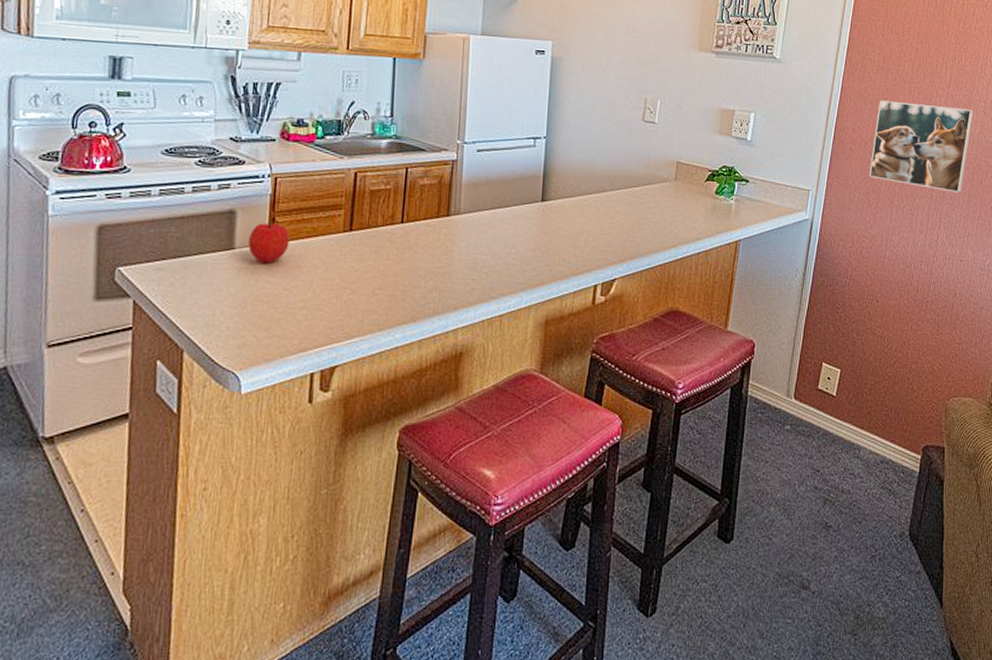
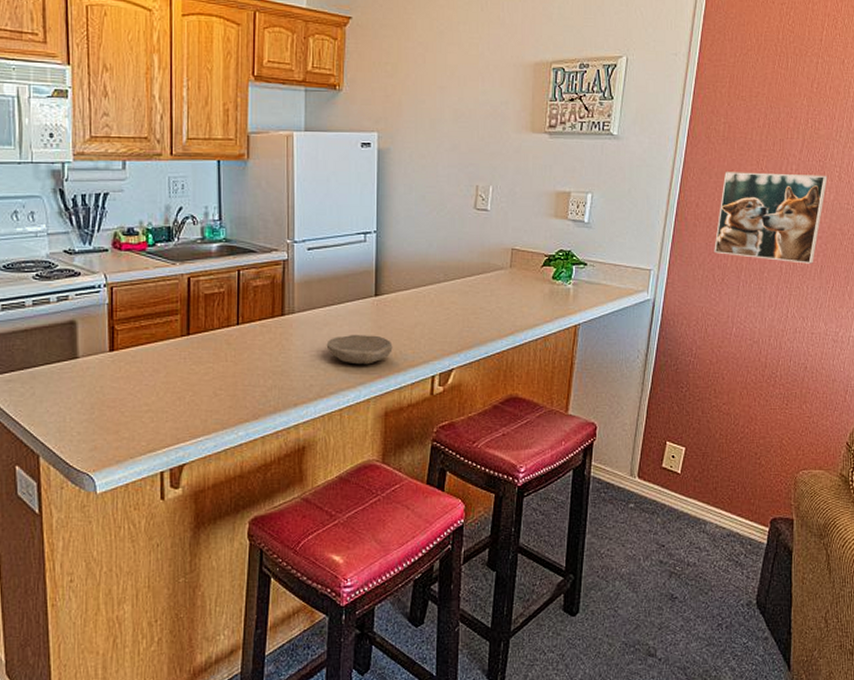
fruit: present [248,221,290,263] -> none [91,329,130,370]
bowl: none [490,238,557,270] -> present [326,334,393,365]

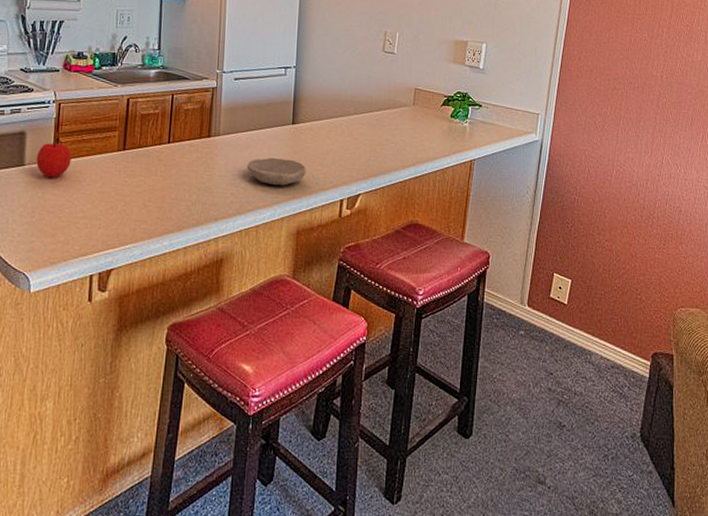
fruit: none [91,329,130,370] -> present [36,141,72,178]
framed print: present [714,172,828,264] -> none [595,31,695,116]

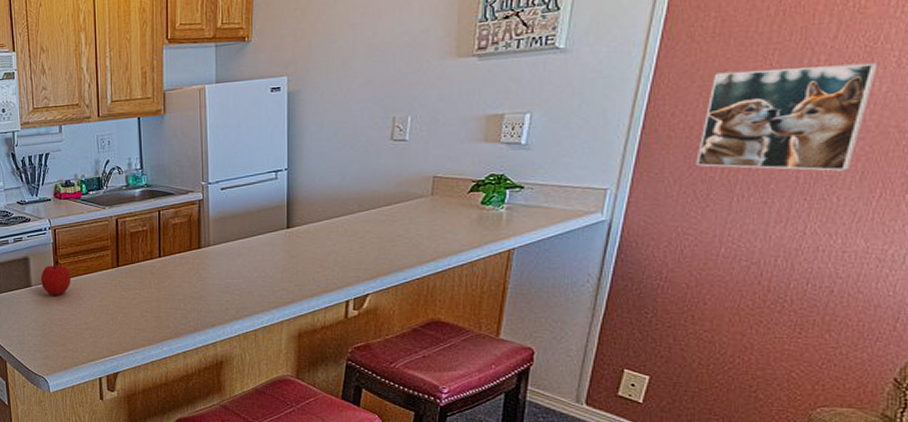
bowl: present [247,157,306,186] -> none [240,263,305,291]
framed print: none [595,31,695,116] -> present [696,62,878,171]

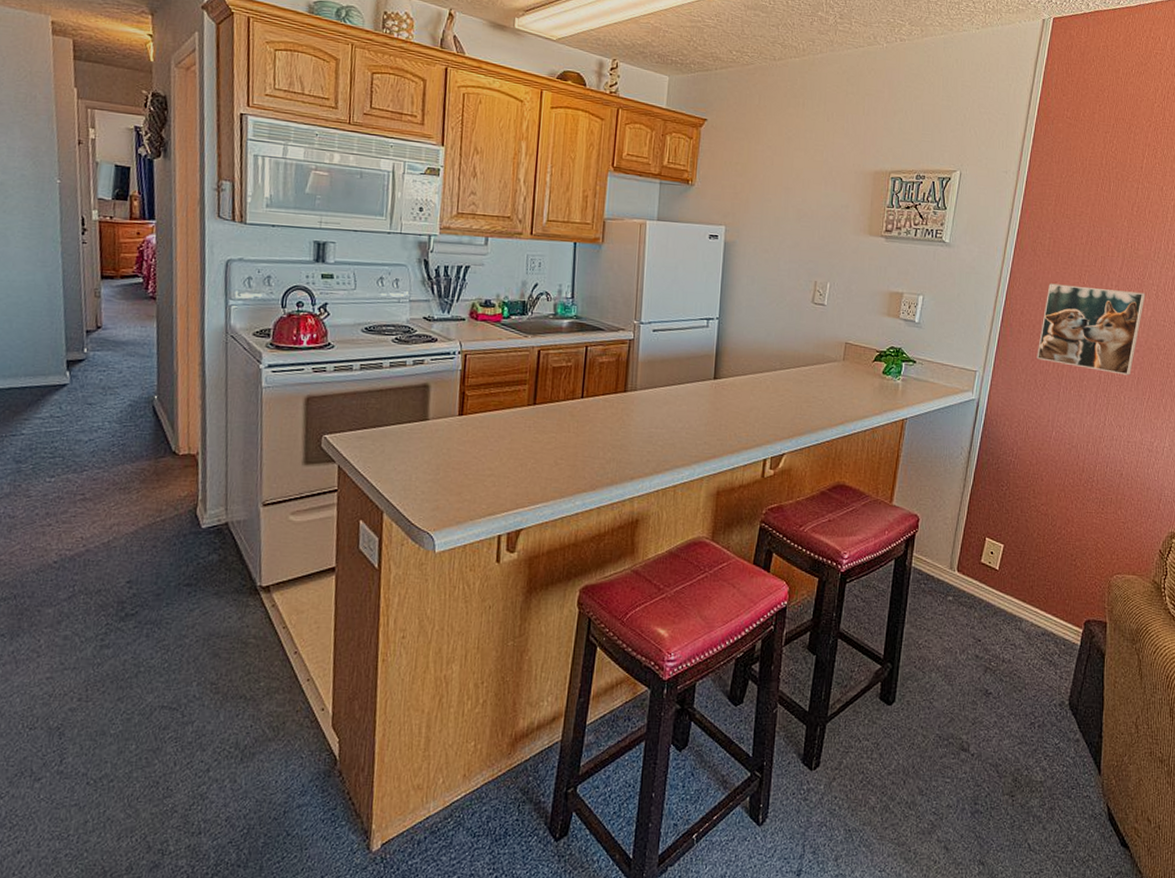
fruit: present [41,263,71,296] -> none [441,394,479,434]

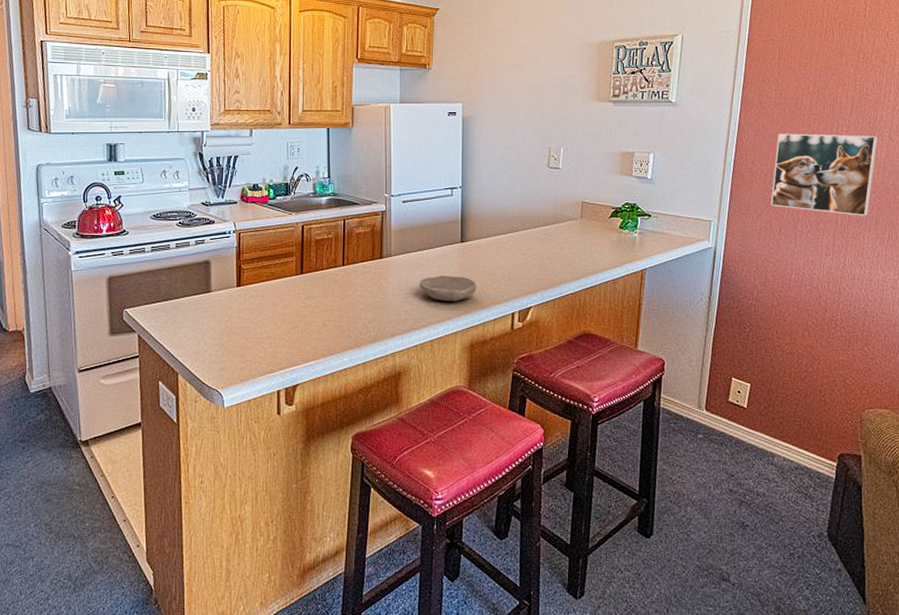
bowl: none [665,414,728,444] -> present [419,275,477,302]

